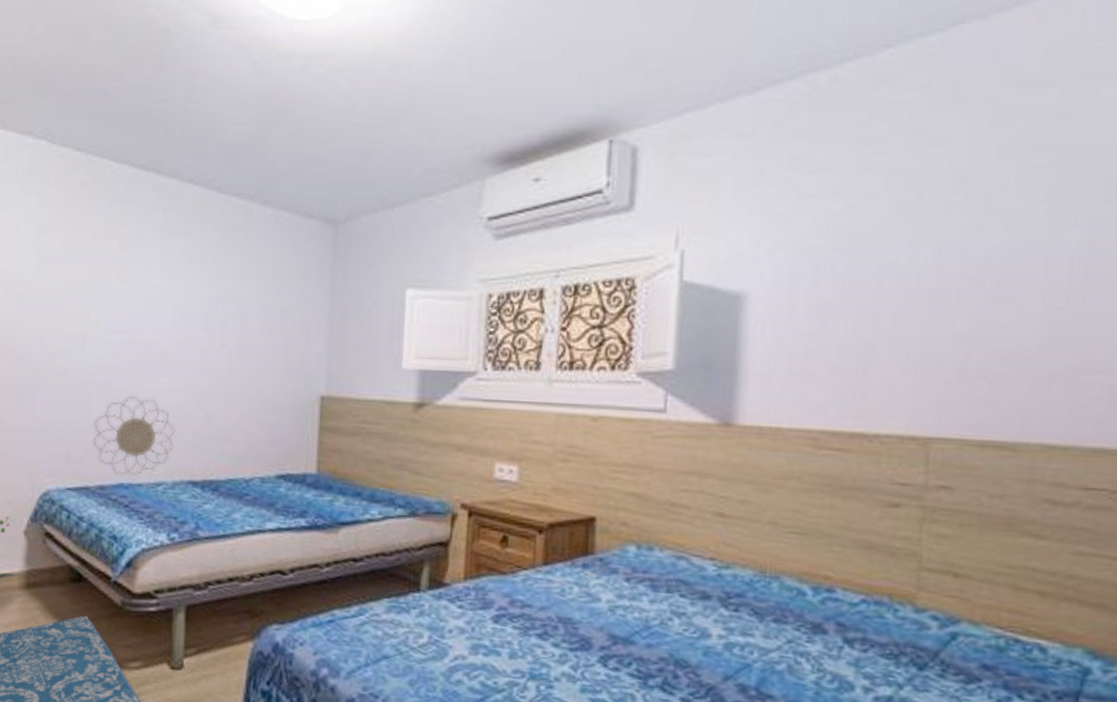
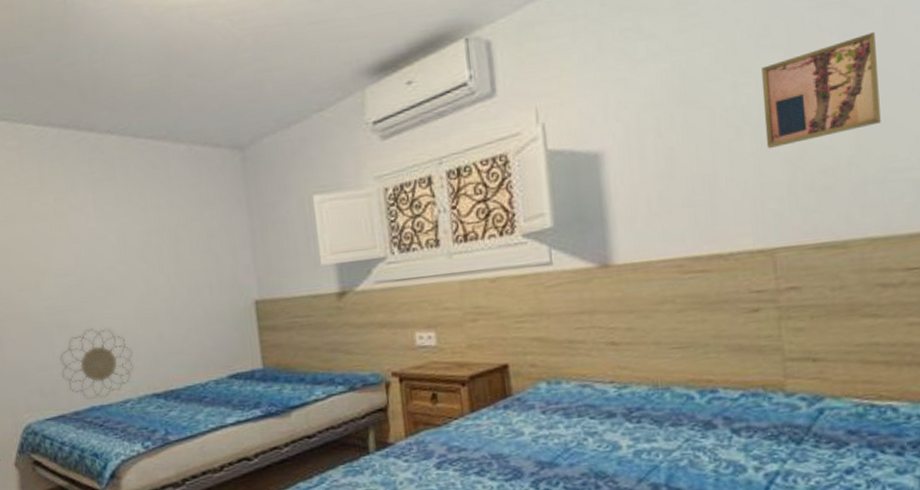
wall art: none [940,207,1091,322] -> present [761,32,881,149]

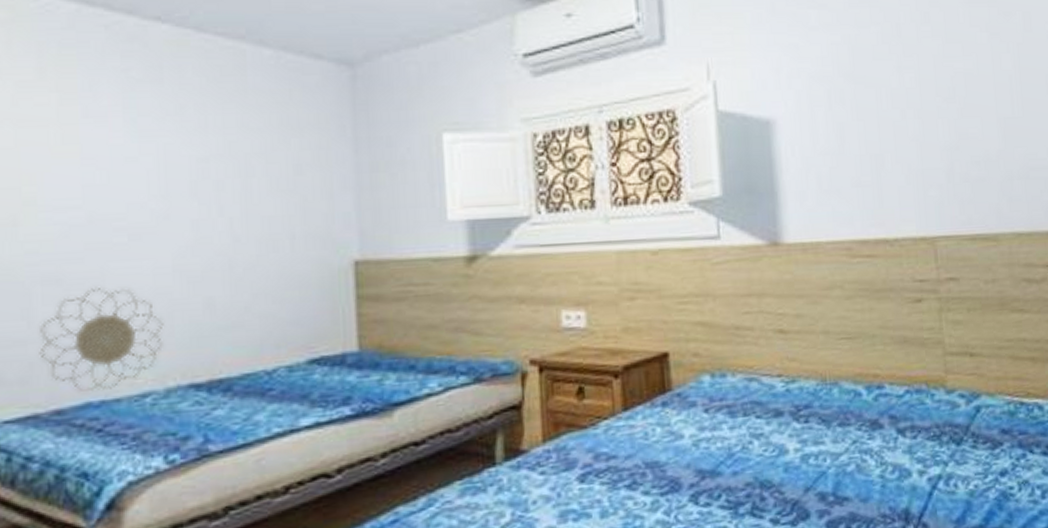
wall art: present [761,32,881,149] -> none [922,35,1023,135]

